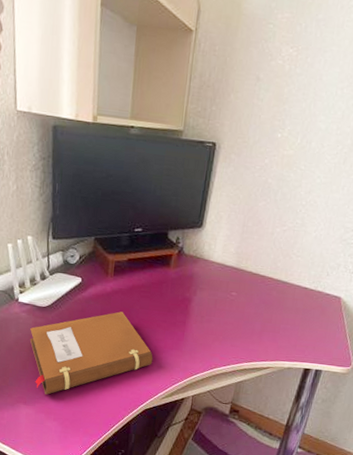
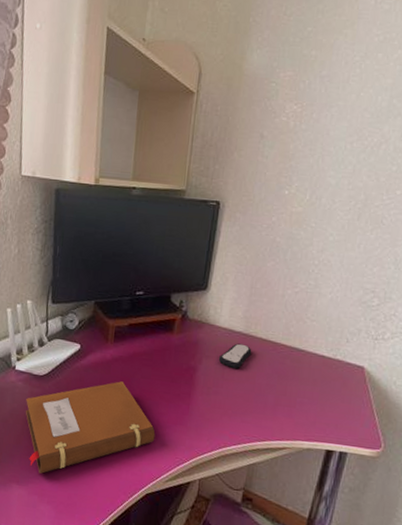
remote control: none [211,277,242,300] -> present [218,343,252,369]

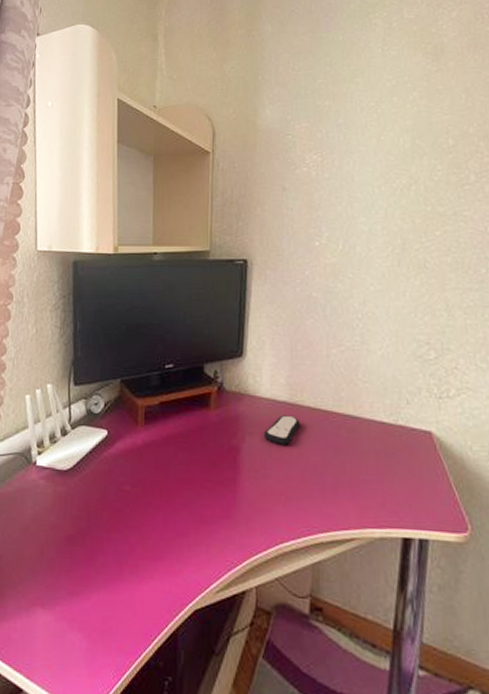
notebook: present [25,381,156,474] -> none [48,470,200,592]

